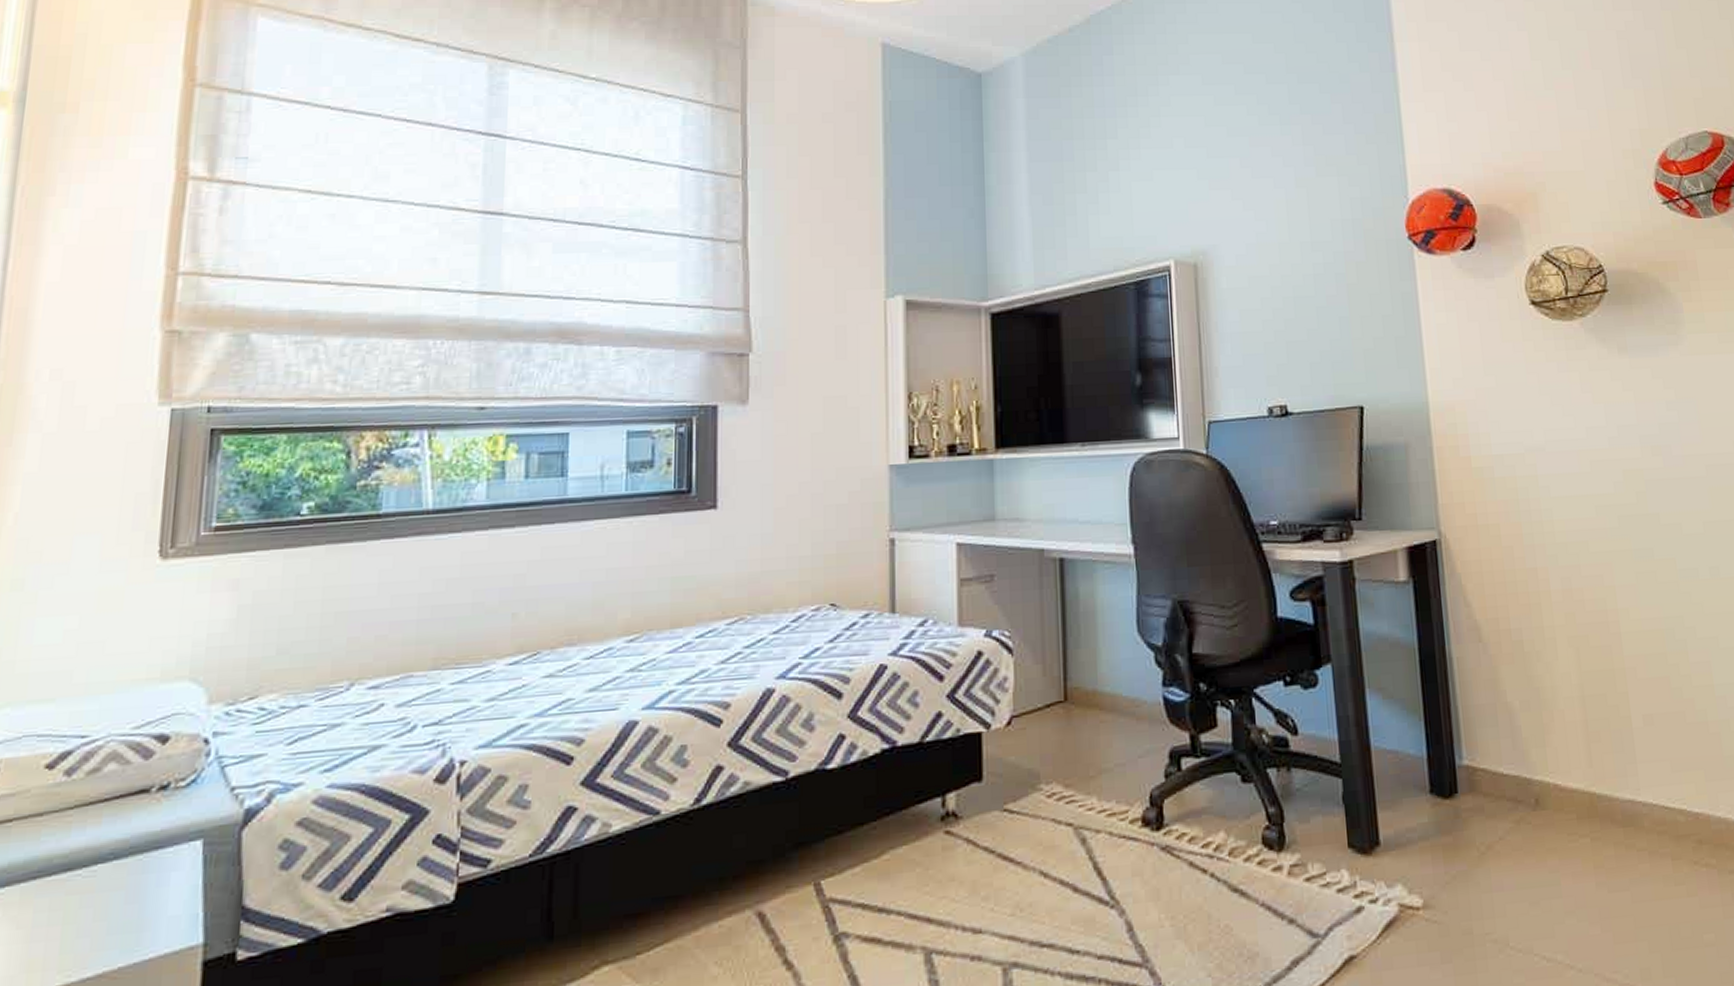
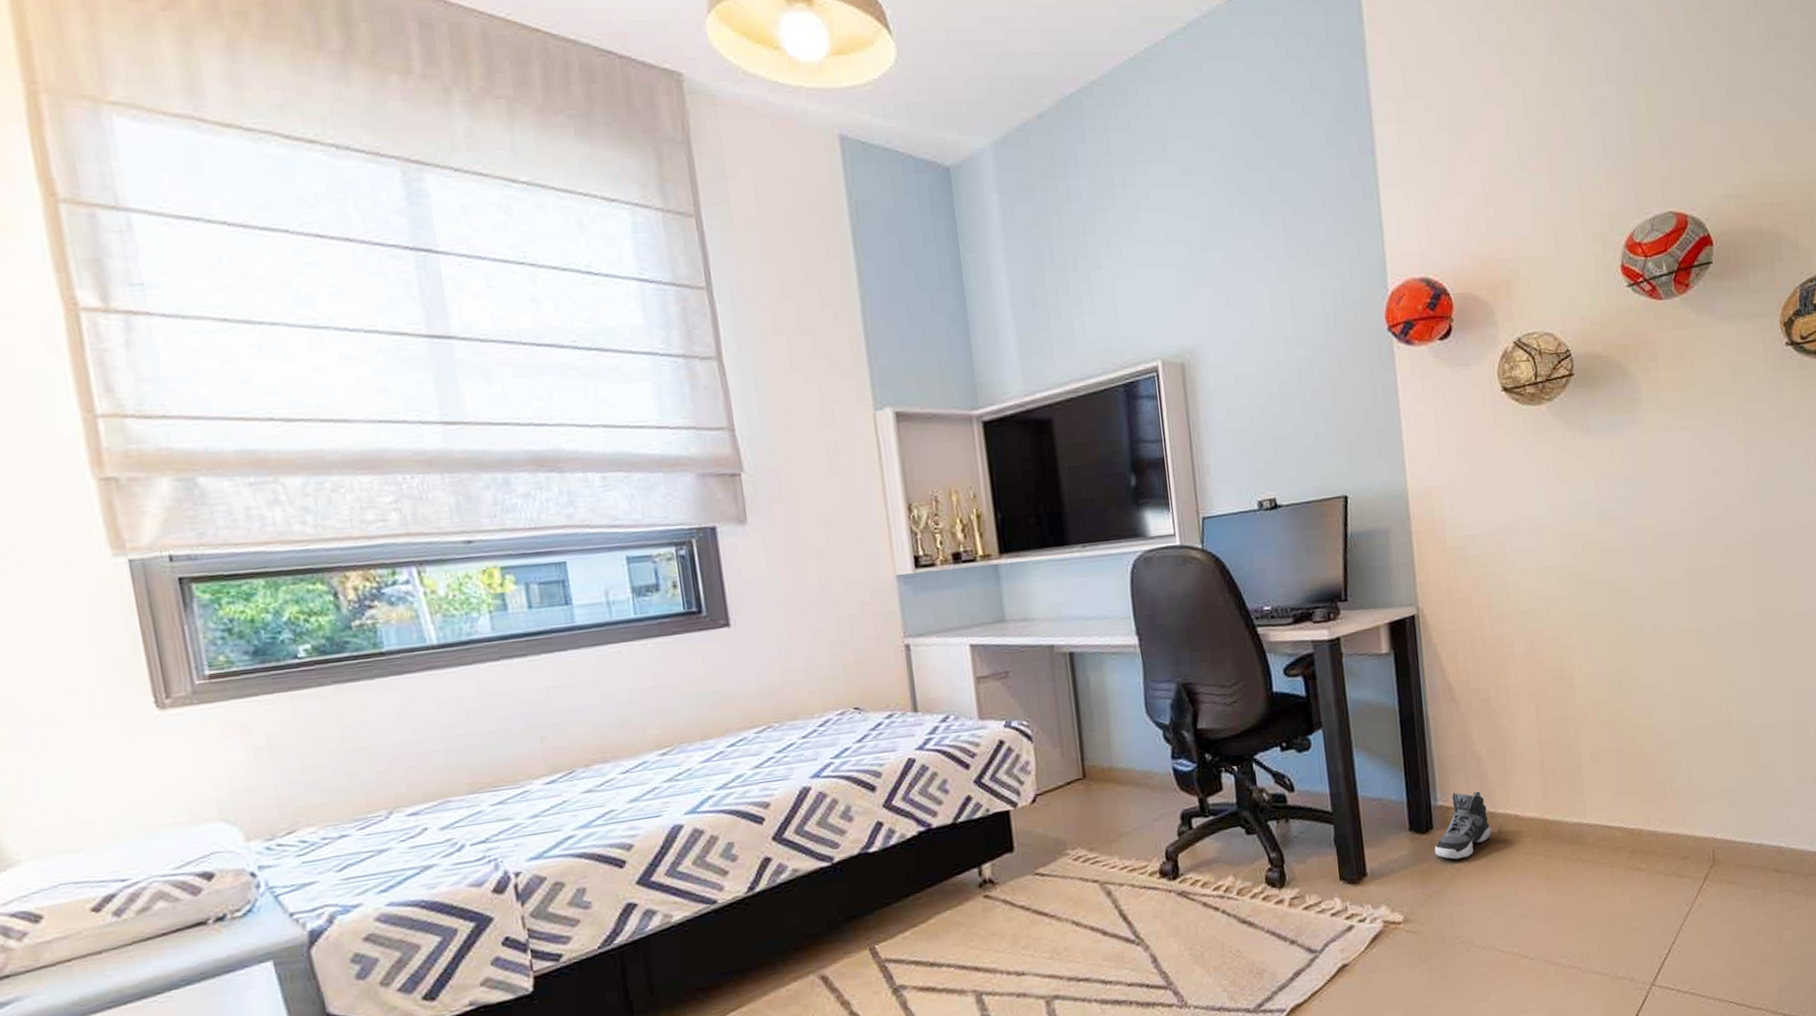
sneaker: none [1459,750,1527,834] -> present [1434,791,1491,860]

